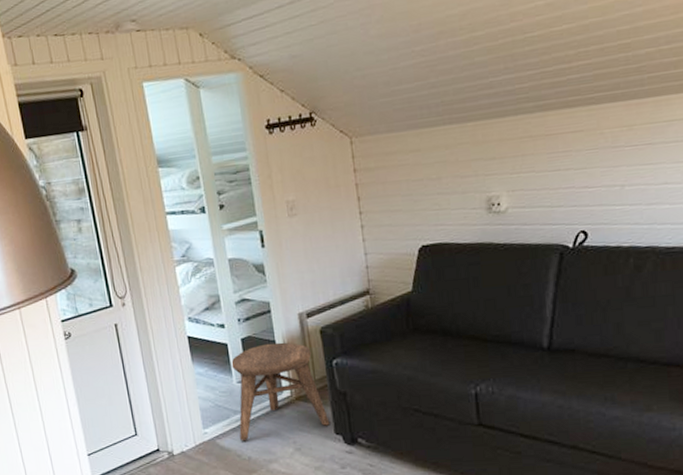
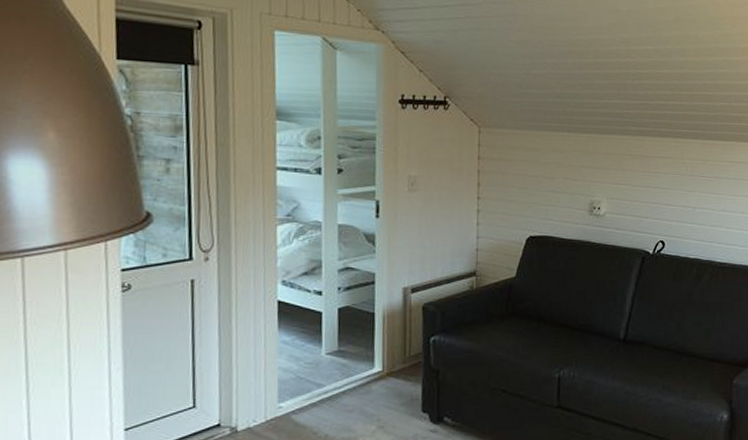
stool: present [231,342,330,442] -> none [319,315,419,418]

